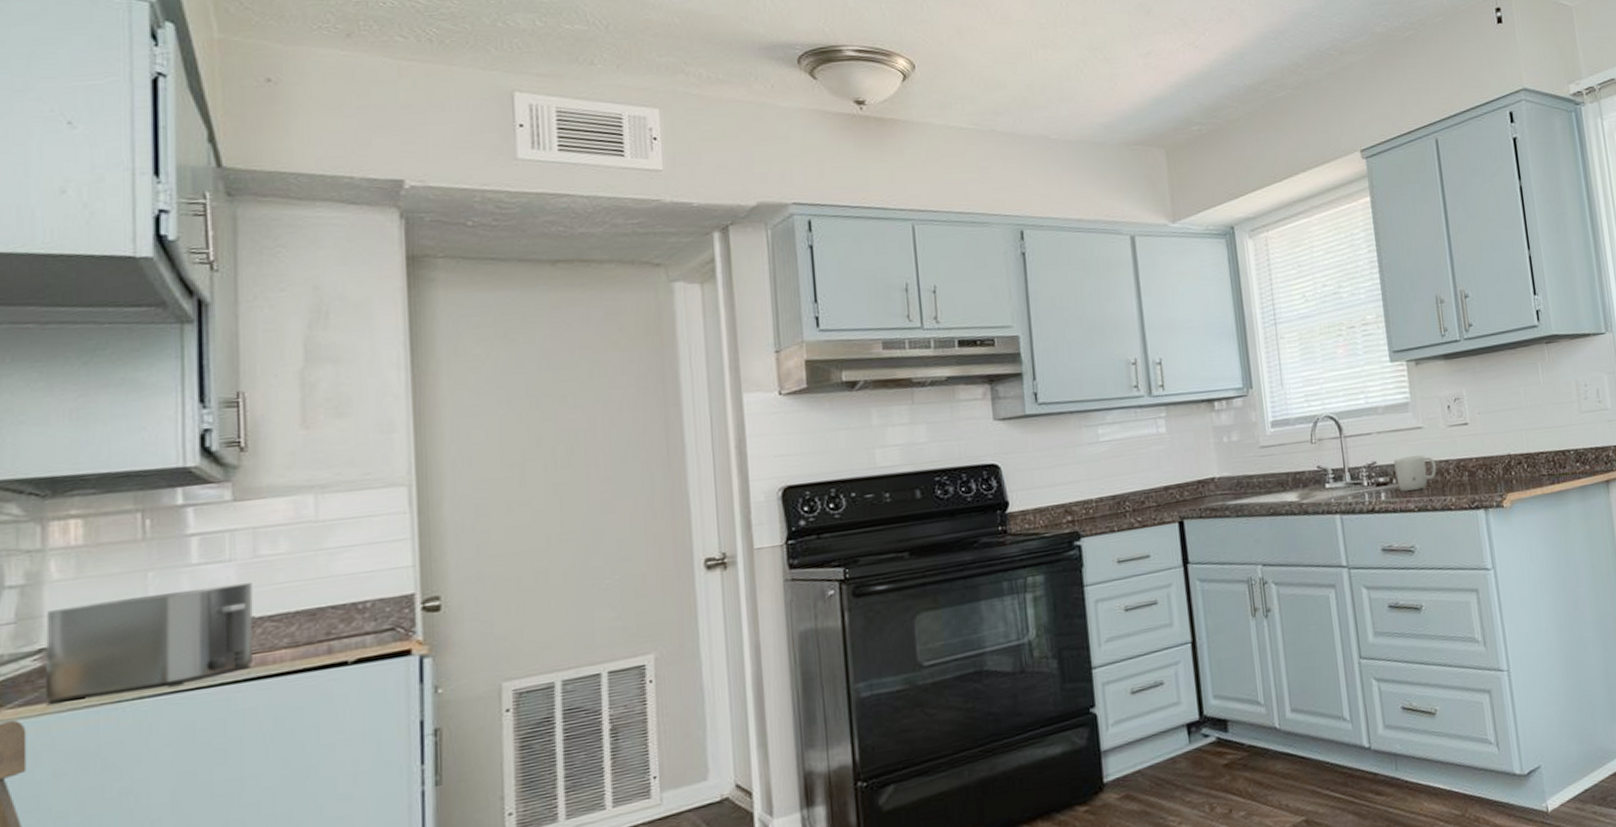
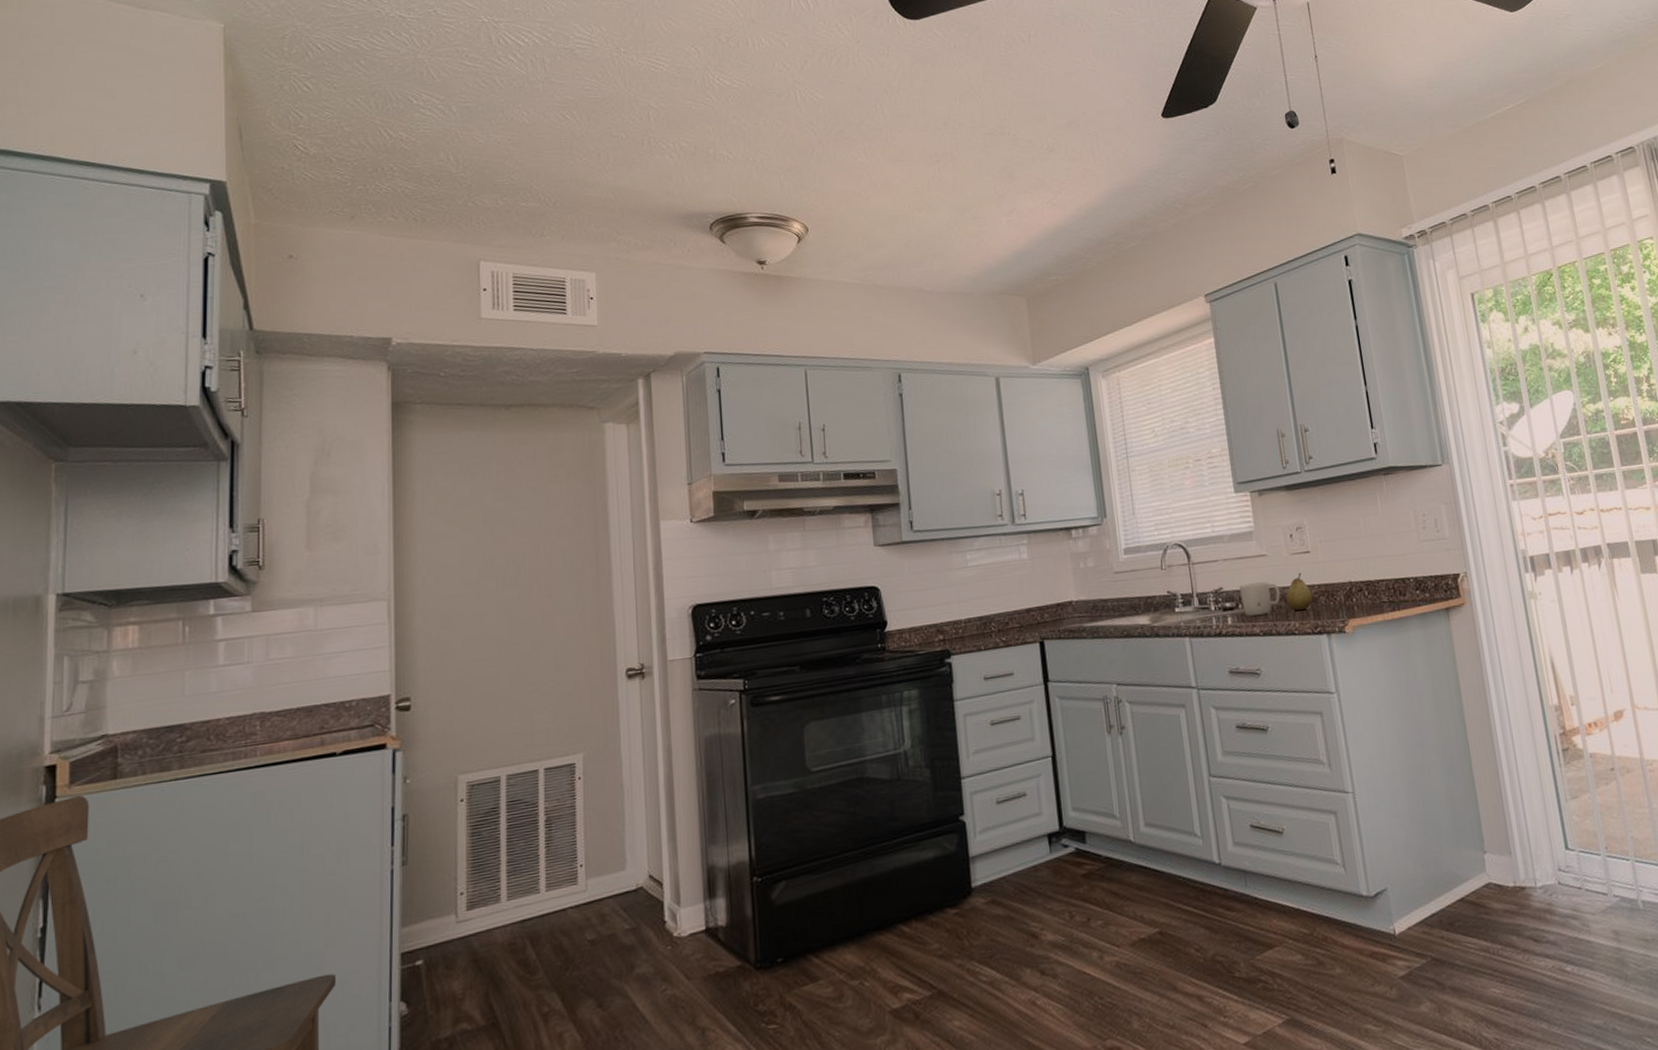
toaster: present [44,581,254,706] -> none [104,681,264,784]
fruit: none [1442,445,1470,486] -> present [1285,572,1313,612]

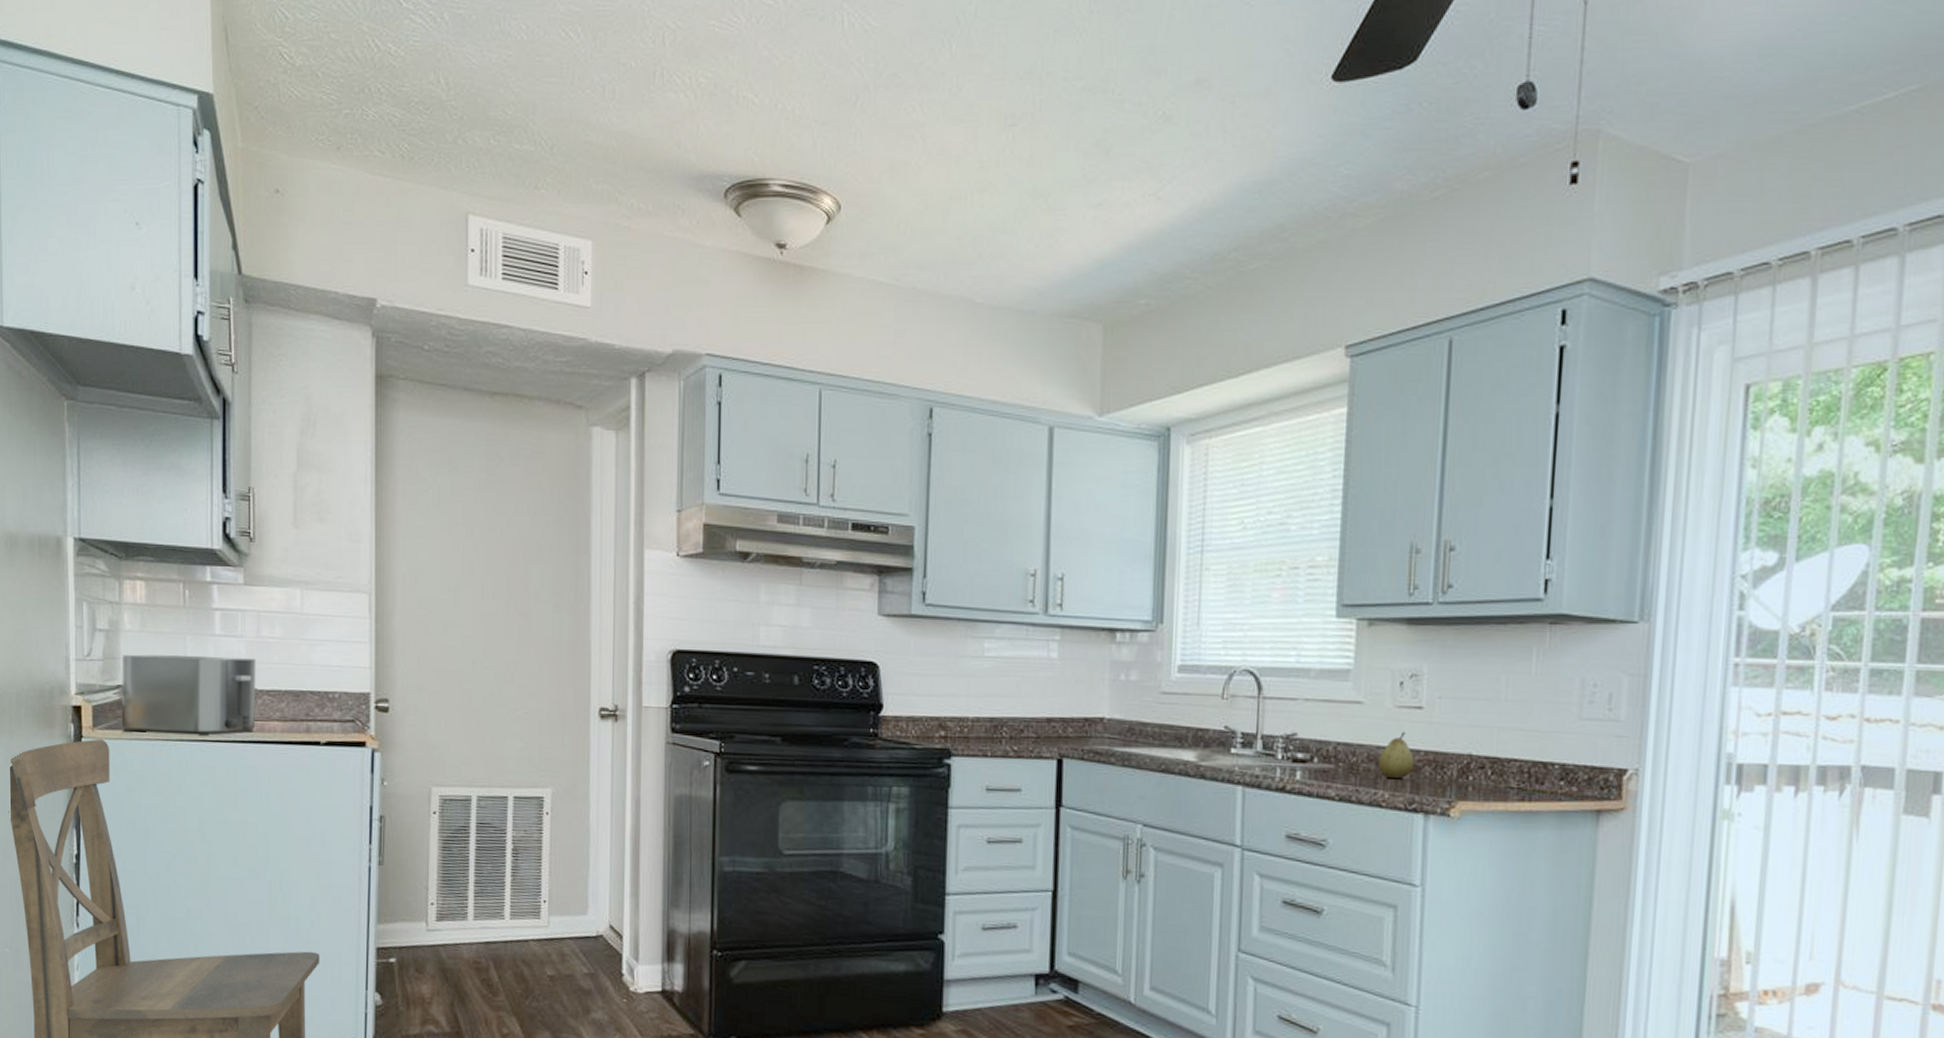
toaster: none [104,681,264,784] -> present [121,654,256,737]
mug: present [1238,580,1281,617] -> none [1318,733,1373,776]

